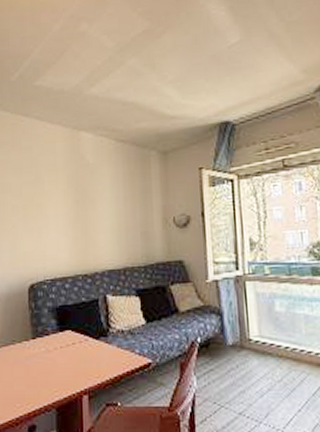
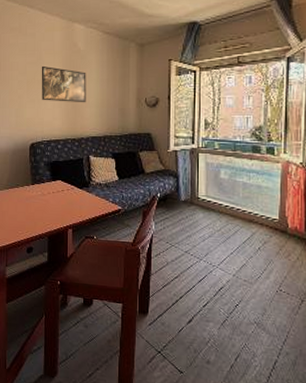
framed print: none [40,185,99,229] -> present [41,65,86,103]

